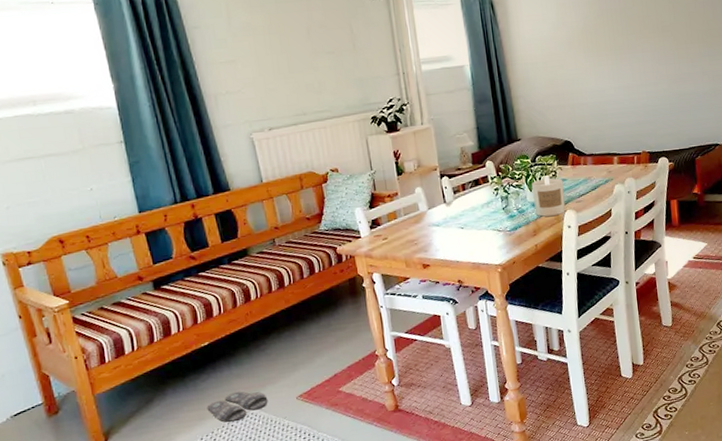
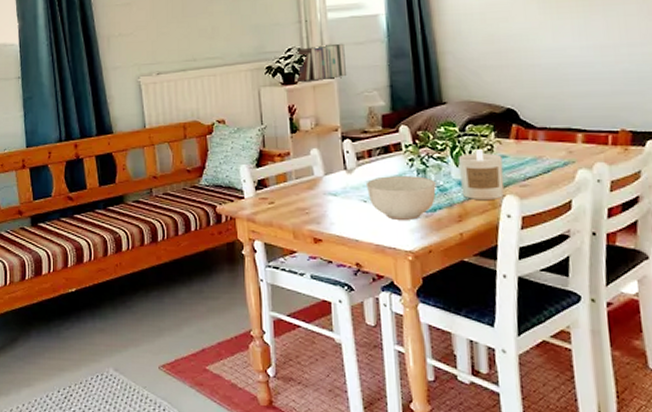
slippers: present [207,391,268,423] -> none [67,347,129,380]
books: none [397,92,441,129] -> present [296,43,346,82]
bowl: none [462,202,517,241] -> present [365,176,436,220]

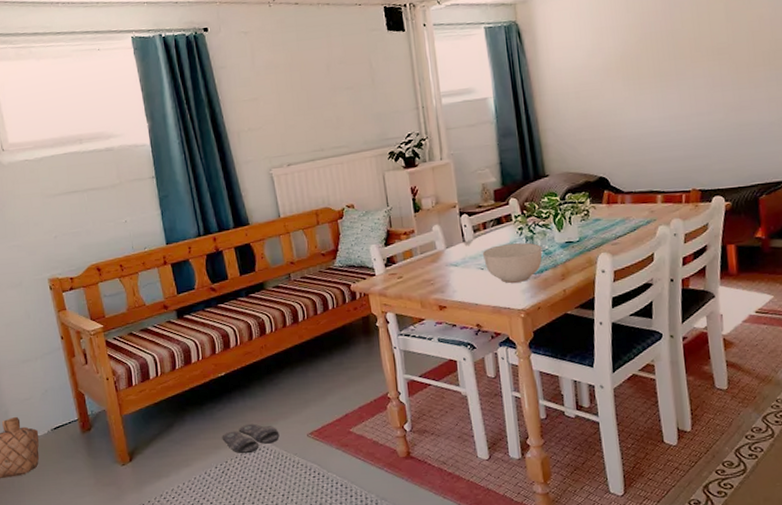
slippers: none [67,347,129,380] -> present [222,423,280,453]
books: present [296,43,346,82] -> none [415,126,461,164]
candle: present [457,149,505,201] -> none [559,215,599,260]

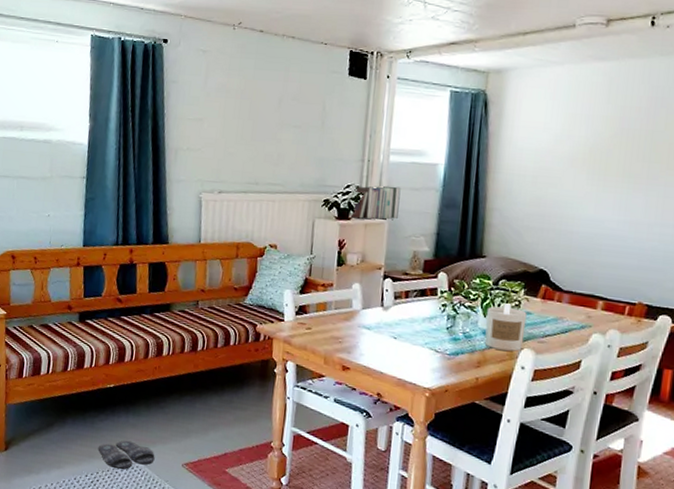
books: none [415,126,461,164] -> present [351,186,401,220]
bowl: present [482,242,543,283] -> none [398,317,463,361]
candle: none [559,215,599,260] -> present [484,303,527,352]

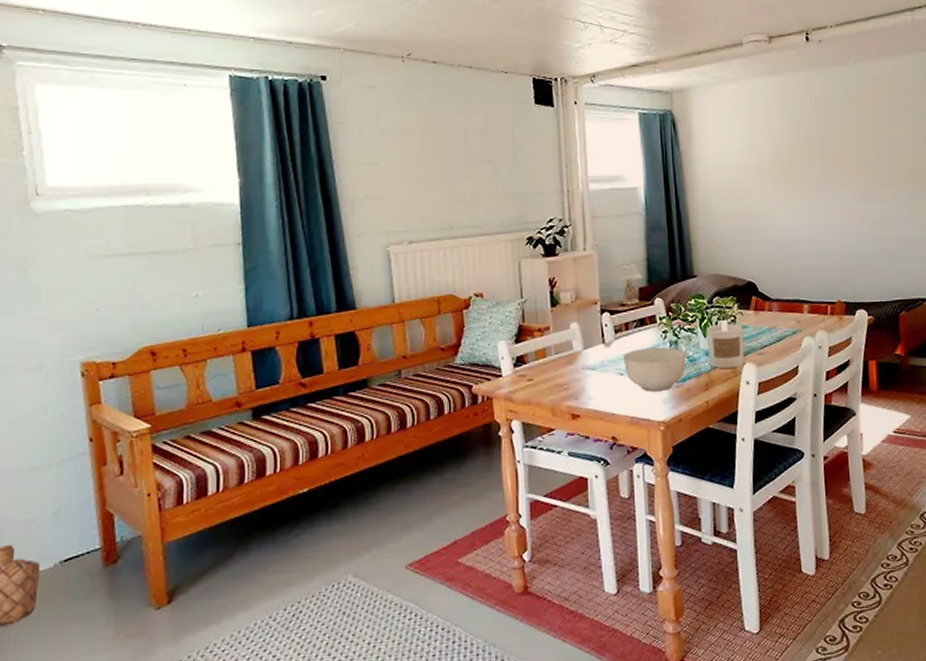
slippers: present [98,440,155,469] -> none [296,552,371,591]
books: present [351,186,401,220] -> none [558,215,606,253]
bowl: none [398,317,463,361] -> present [622,347,687,391]

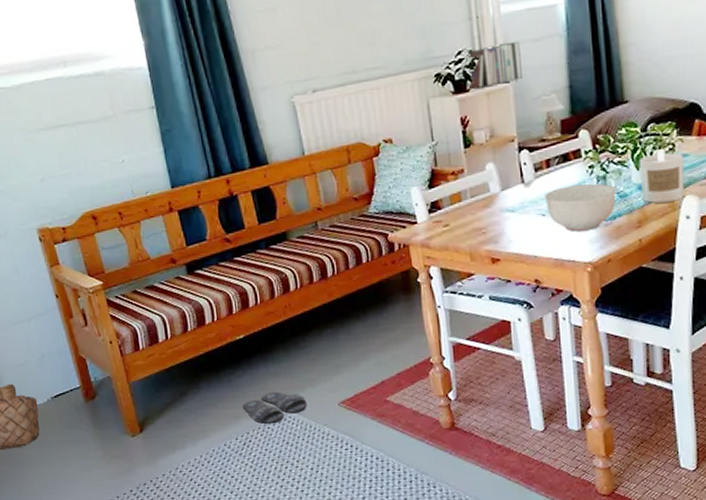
slippers: none [296,552,371,591] -> present [242,391,307,424]
books: none [558,215,606,253] -> present [467,41,522,89]

